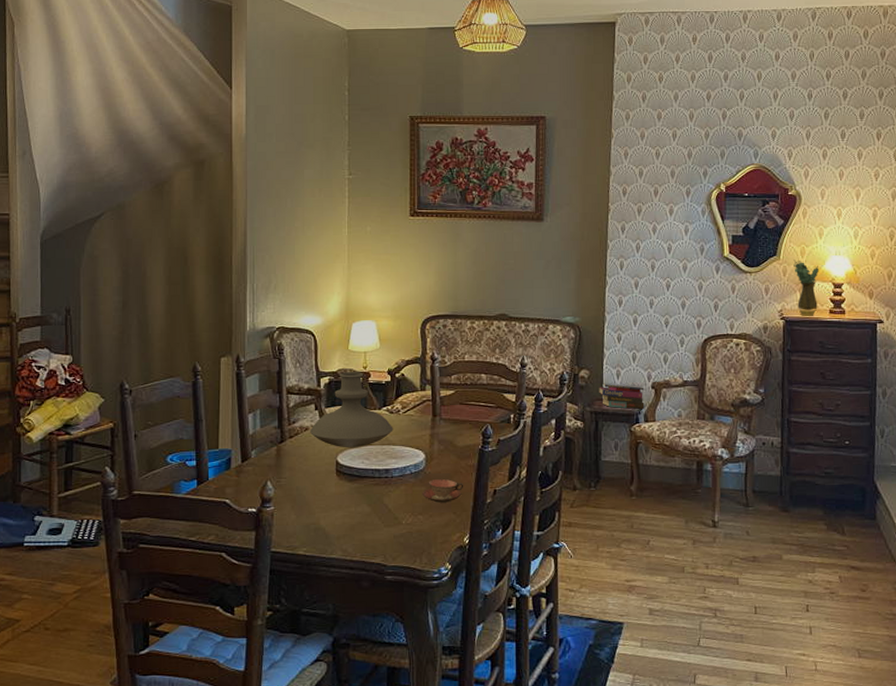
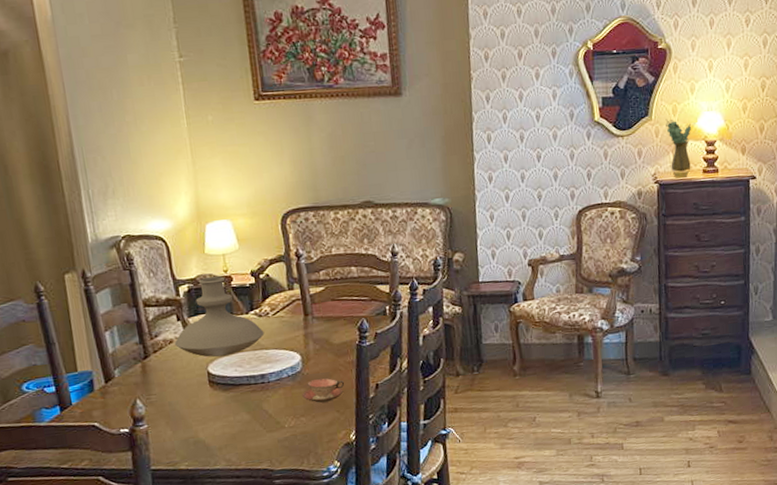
books: present [599,382,645,410] -> none [474,263,523,290]

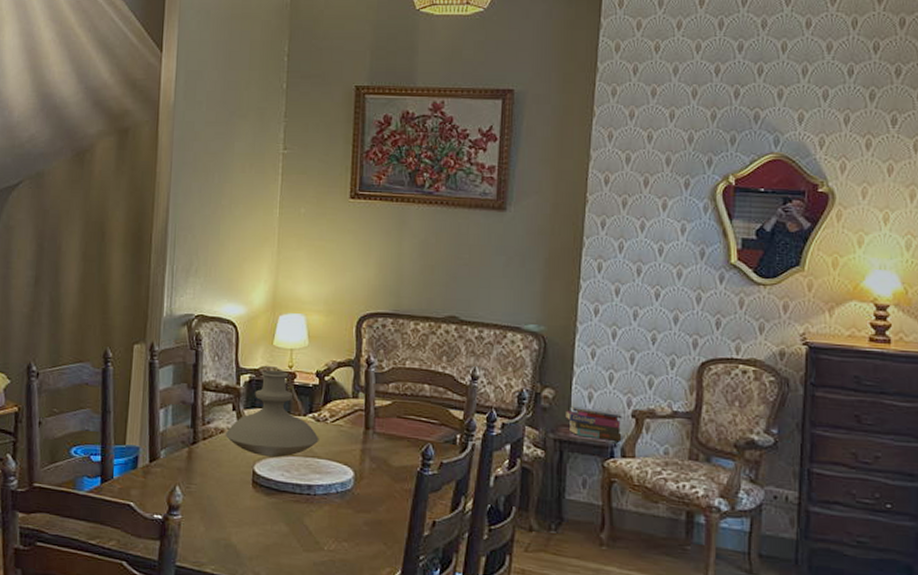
teacup: present [302,378,344,403] -> none [348,501,397,531]
books: none [474,263,523,290] -> present [565,405,622,442]
vase: present [665,119,692,178] -> none [822,272,857,343]

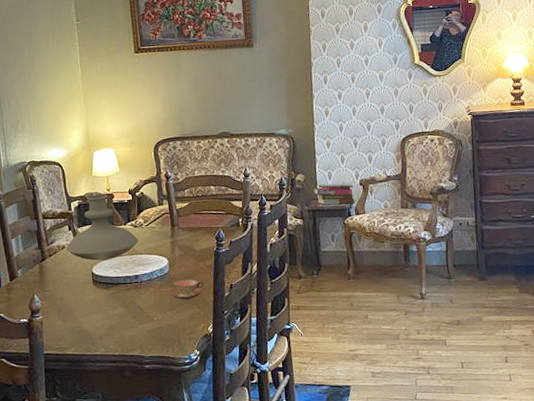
teacup: none [348,501,397,531] -> present [168,279,204,300]

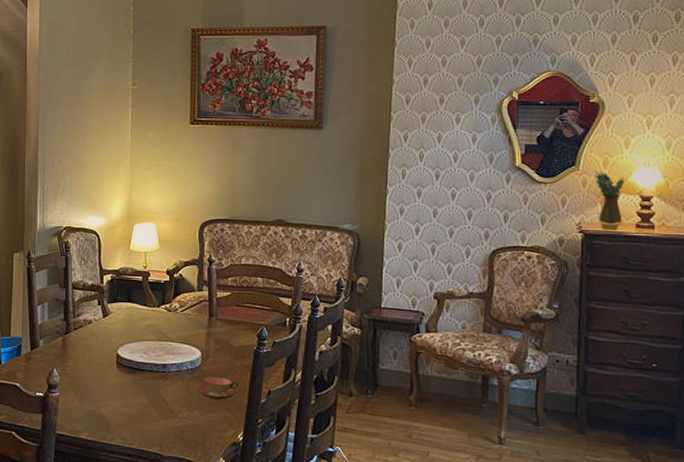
vase: present [66,194,139,261] -> none [92,271,171,343]
books: present [314,183,355,205] -> none [378,290,426,320]
vase: none [476,61,500,110] -> present [594,170,625,230]

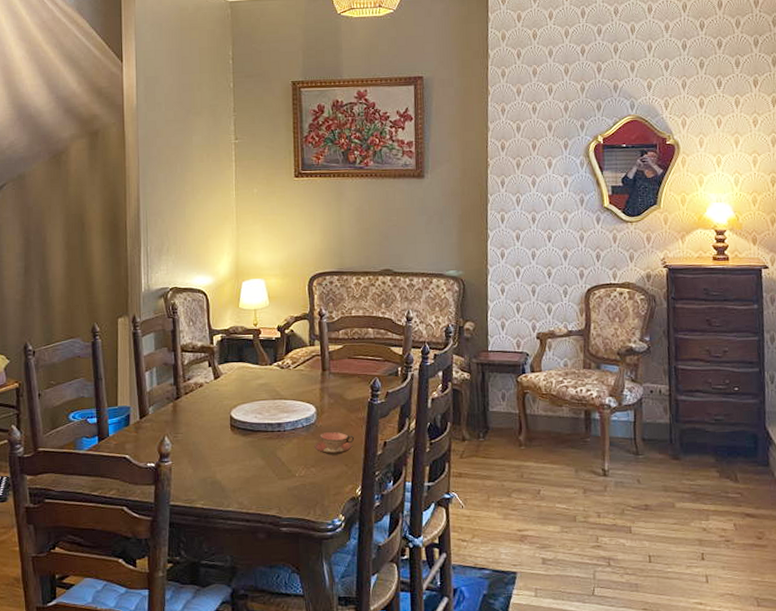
vase: present [594,170,625,230] -> none [674,208,701,264]

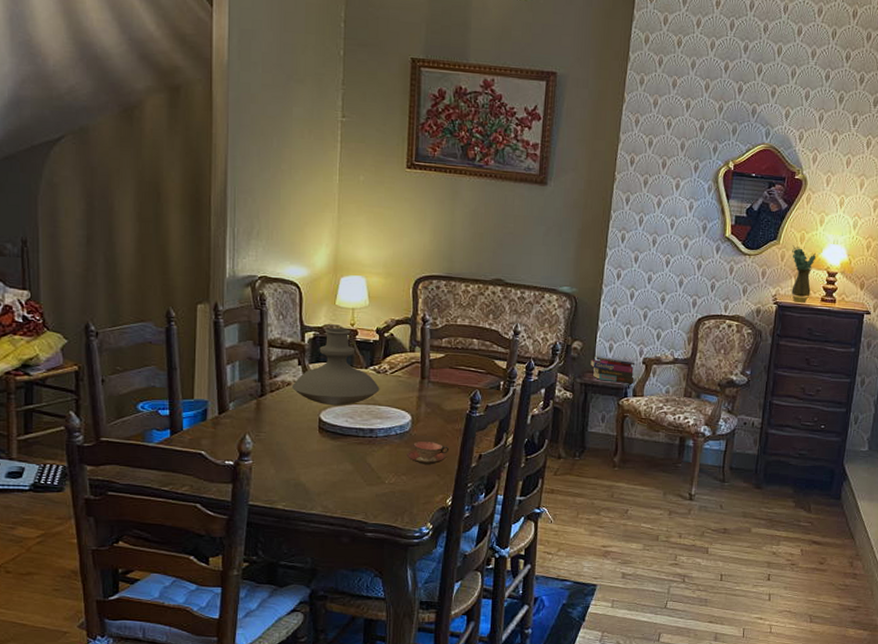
vase: none [203,329,285,404] -> present [291,328,380,406]
books: none [484,333,530,361] -> present [590,354,635,385]
vase: none [674,208,701,264] -> present [791,245,816,303]

